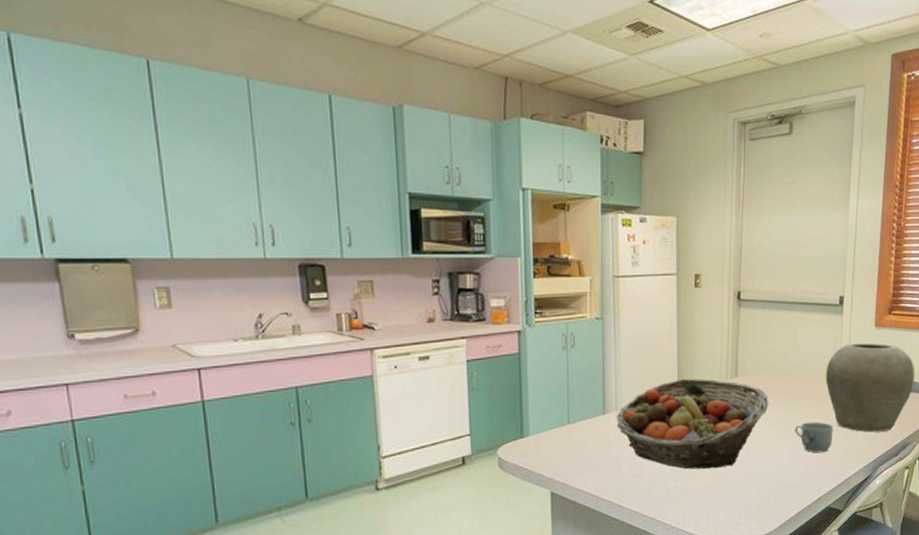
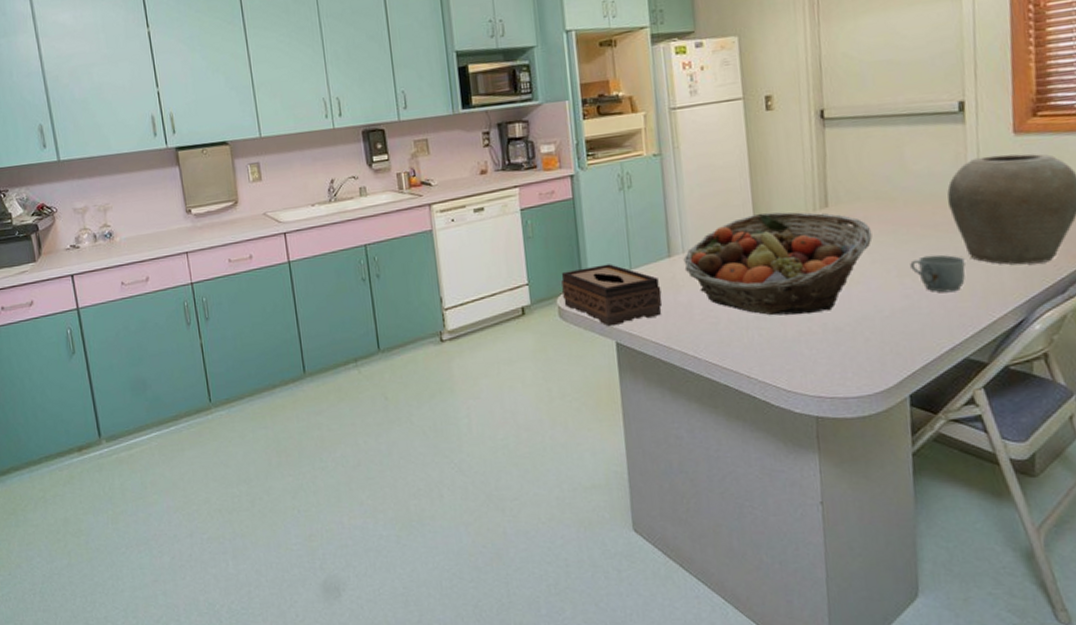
tissue box: none [503,418,595,477] -> present [561,264,663,327]

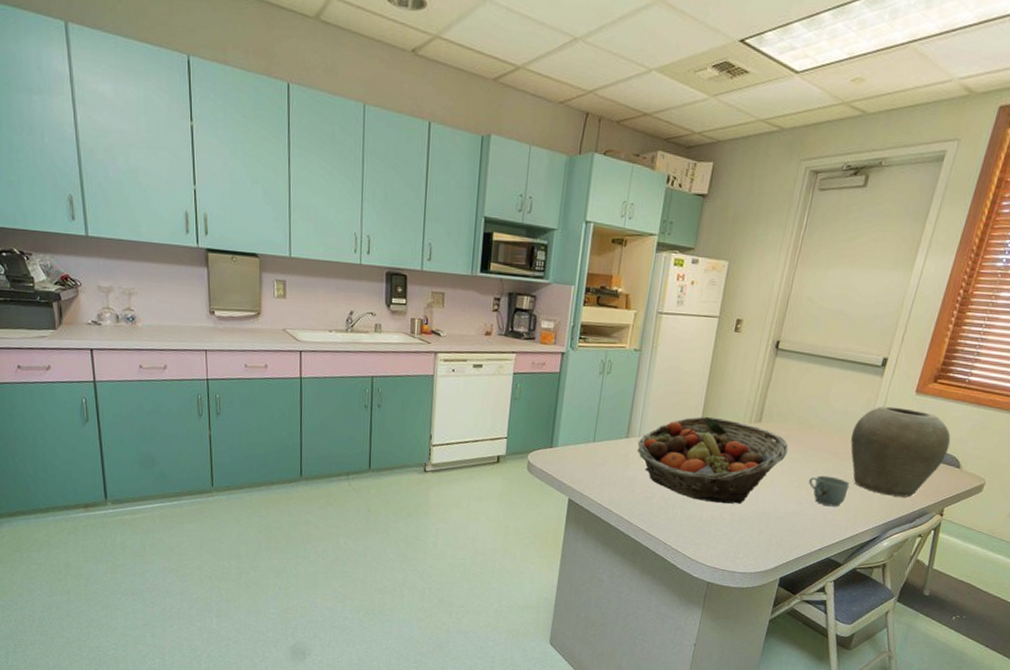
tissue box: present [561,264,663,327] -> none [533,433,615,485]

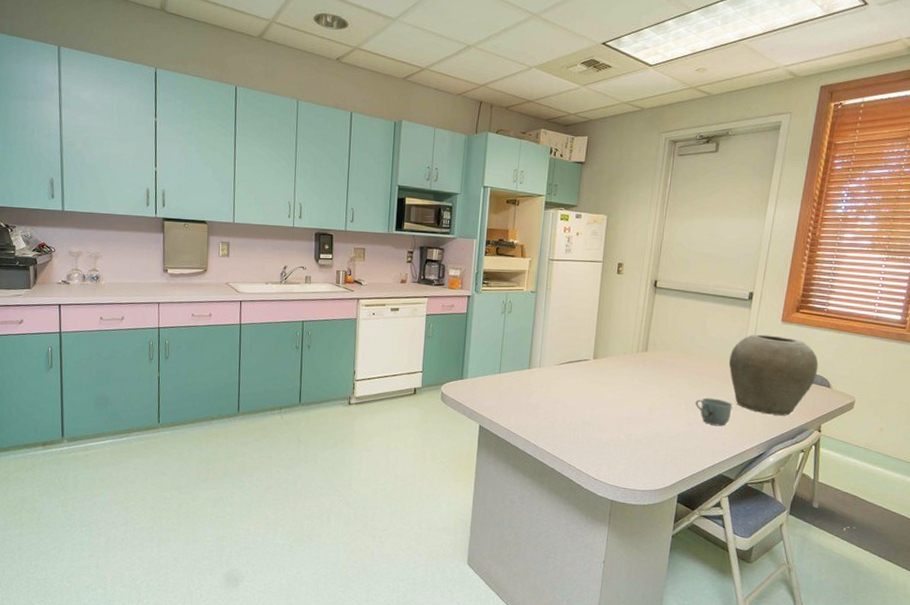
fruit basket: present [637,416,789,504] -> none [538,347,674,427]

